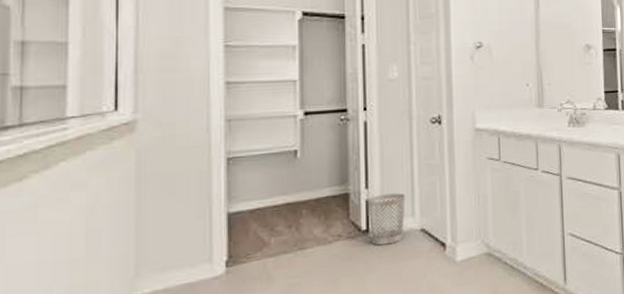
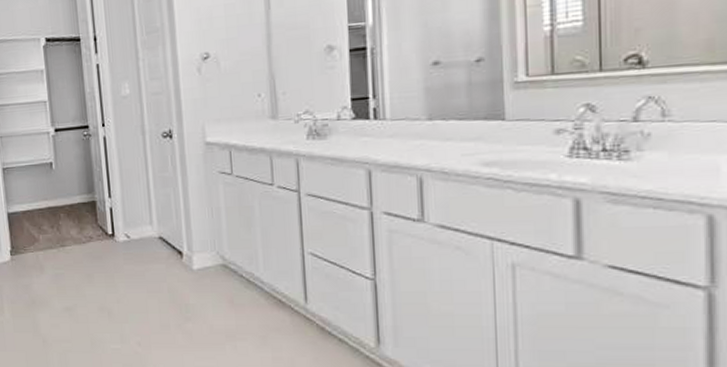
wastebasket: present [367,193,405,246] -> none [111,203,144,249]

